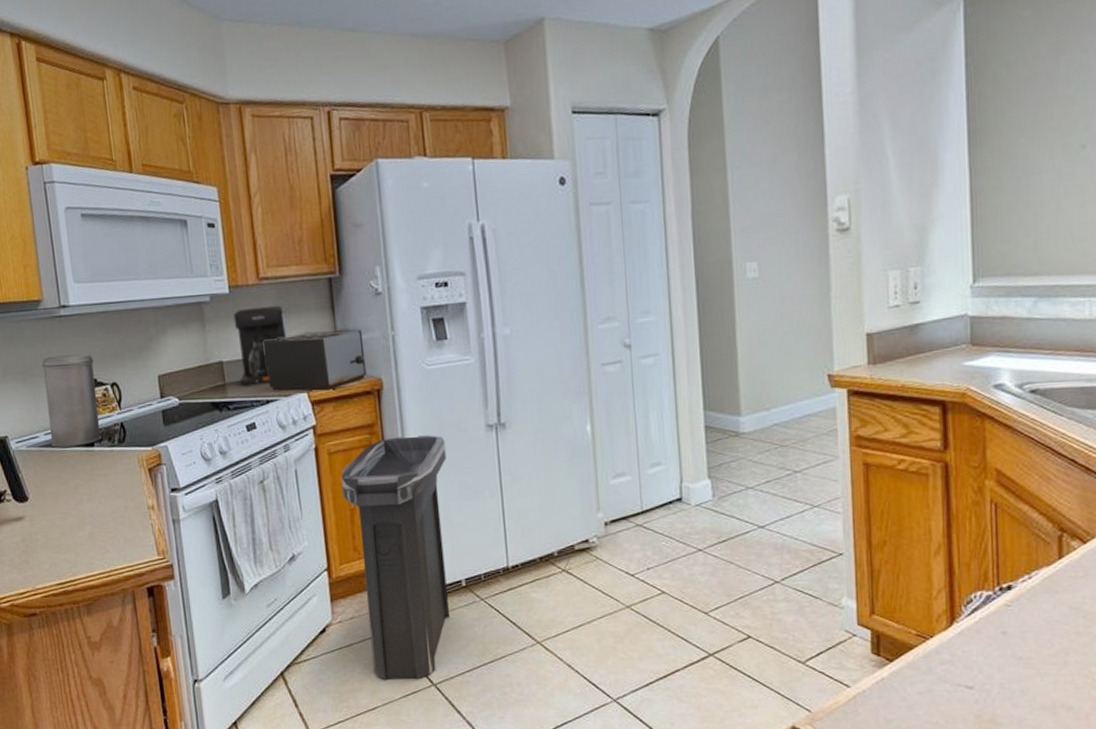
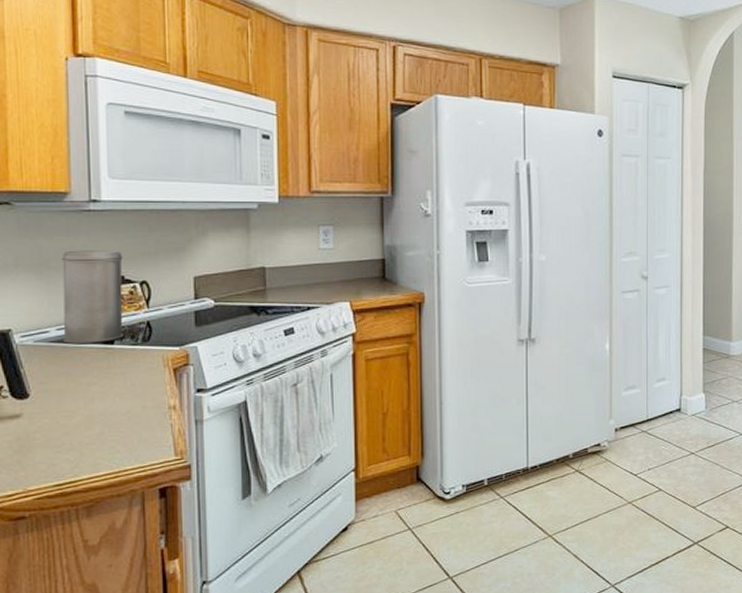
coffee maker: present [233,305,287,387] -> none [281,218,334,293]
toaster: present [264,329,367,392] -> none [310,245,410,301]
trash can: present [341,435,449,681] -> none [376,346,479,576]

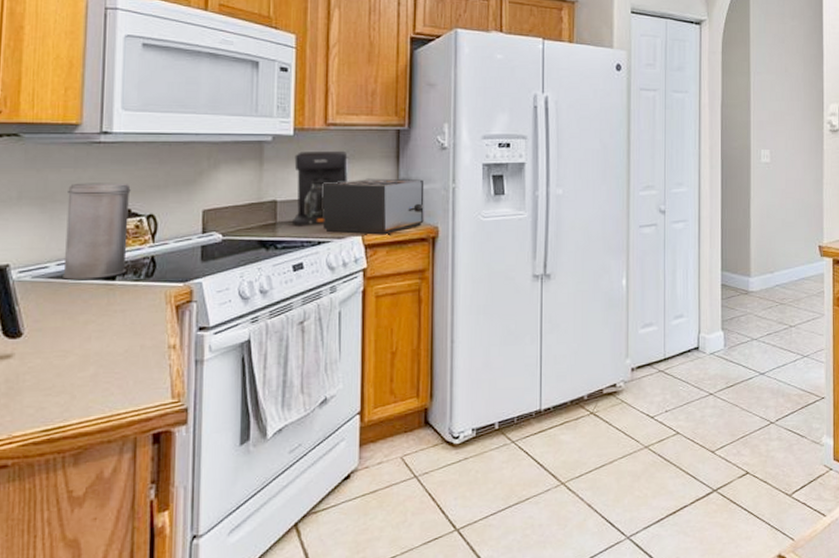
coffee maker: none [281,218,334,293] -> present [293,150,348,227]
toaster: none [310,245,410,301] -> present [322,178,424,235]

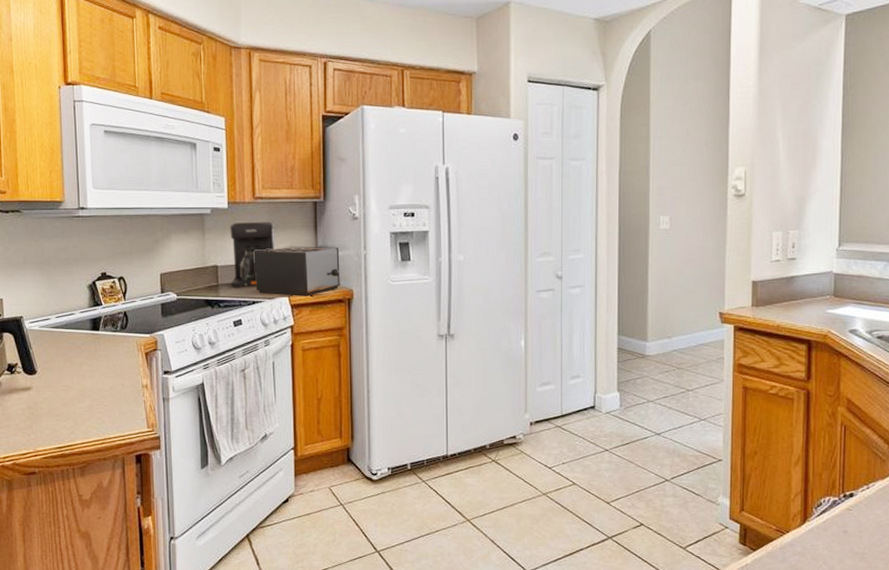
canister: present [61,183,131,280] -> none [59,250,106,329]

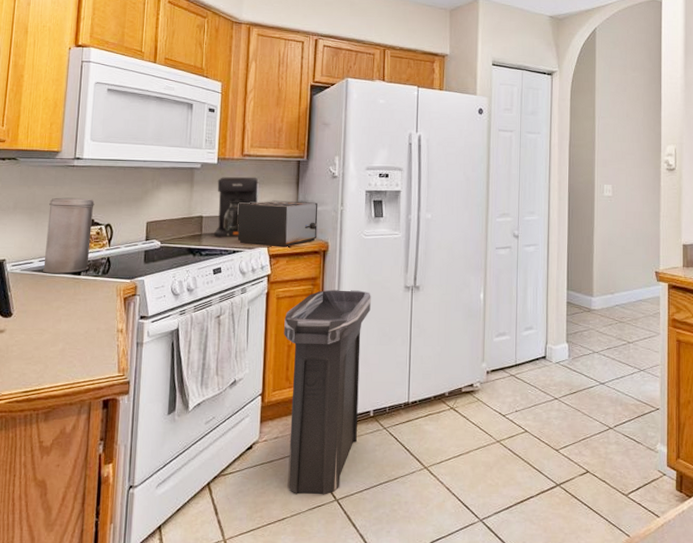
canister: none [59,250,106,329] -> present [42,197,95,274]
trash can: none [312,340,402,547] -> present [284,289,371,495]

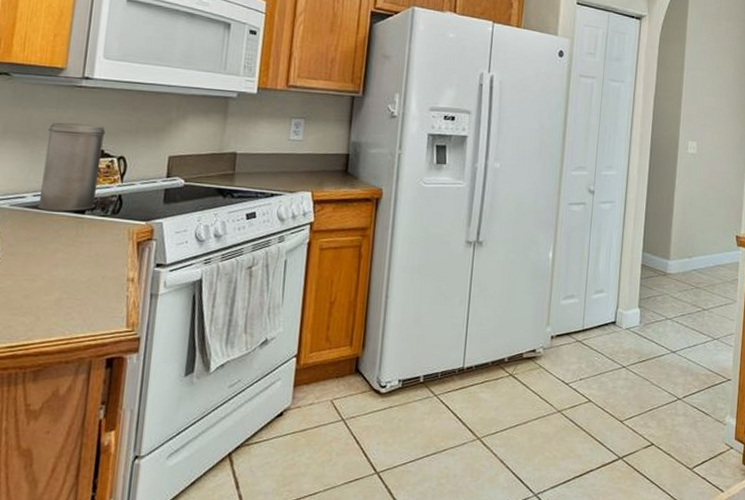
coffee maker: present [214,176,258,238] -> none [249,109,304,179]
toaster: present [237,200,318,248] -> none [276,139,373,193]
trash can: present [284,289,371,495] -> none [321,242,428,468]

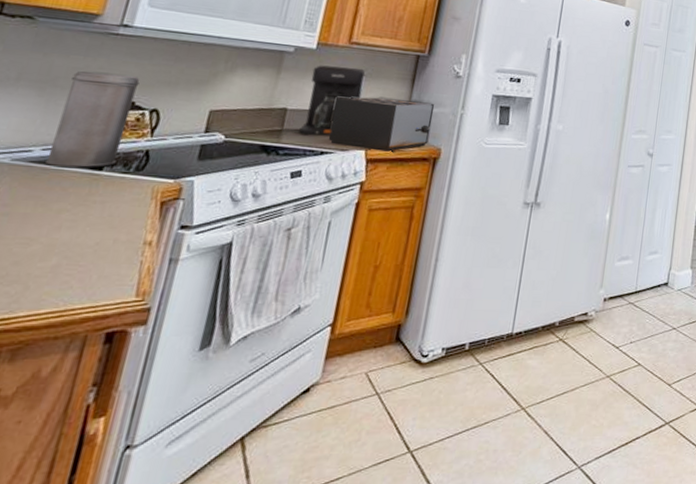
coffee maker: none [249,109,304,179] -> present [299,65,365,136]
toaster: none [276,139,373,193] -> present [328,96,434,152]

